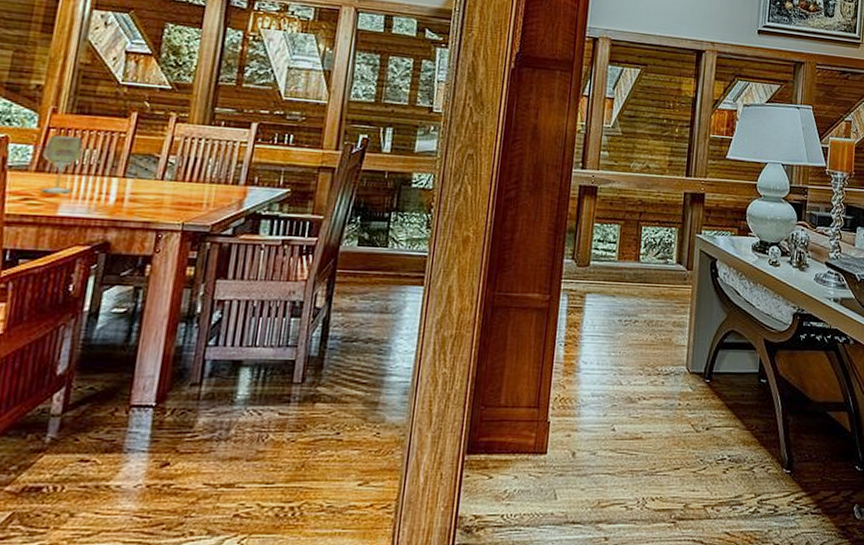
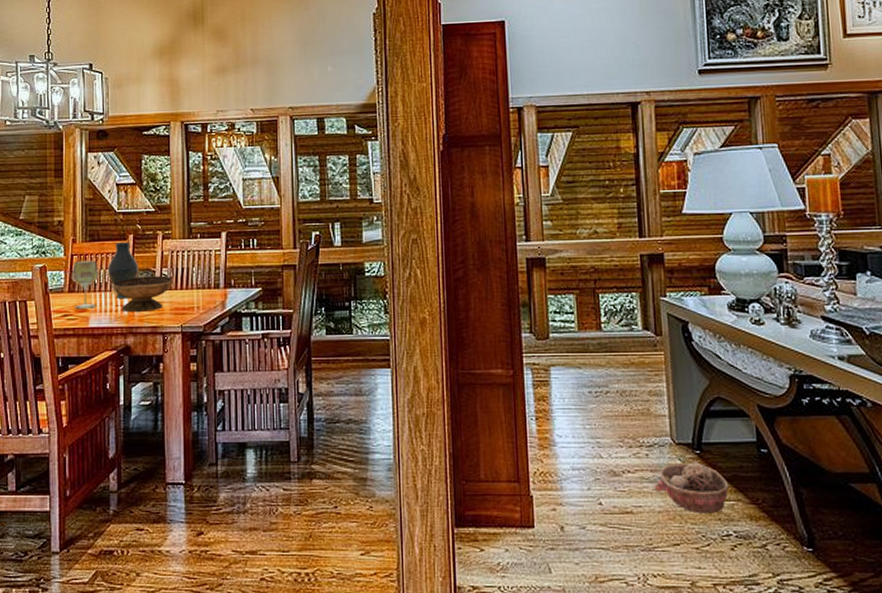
vase: none [94,119,139,185] -> present [107,242,138,298]
decorative bowl: none [98,162,181,204] -> present [112,275,173,312]
decorative basket: none [664,390,730,439] -> present [654,462,729,514]

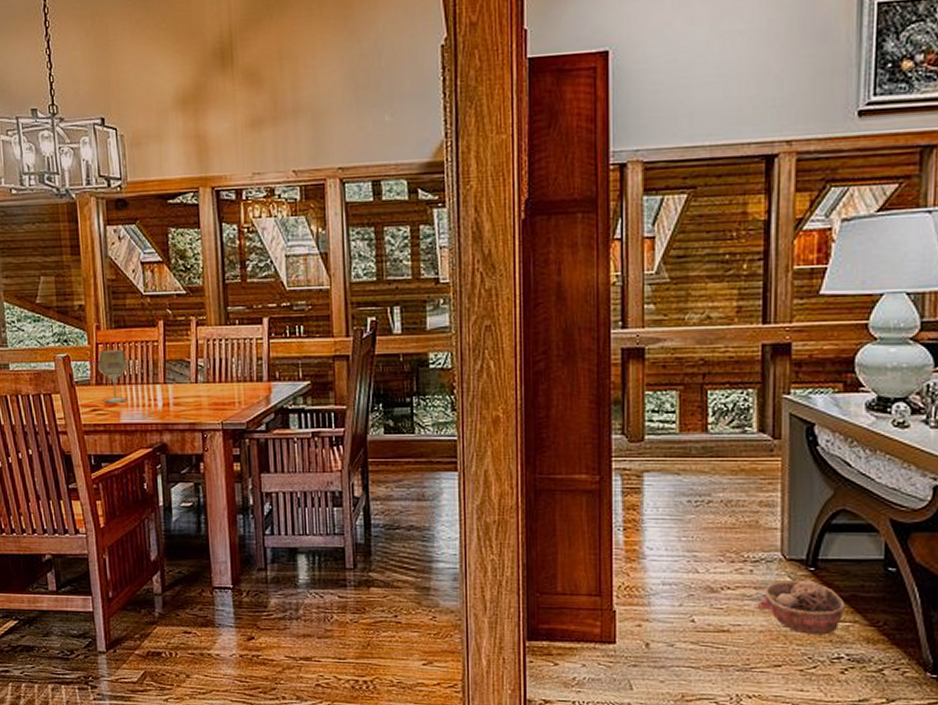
vase: present [107,242,138,298] -> none [136,329,171,392]
decorative bowl: present [112,275,173,312] -> none [143,367,210,407]

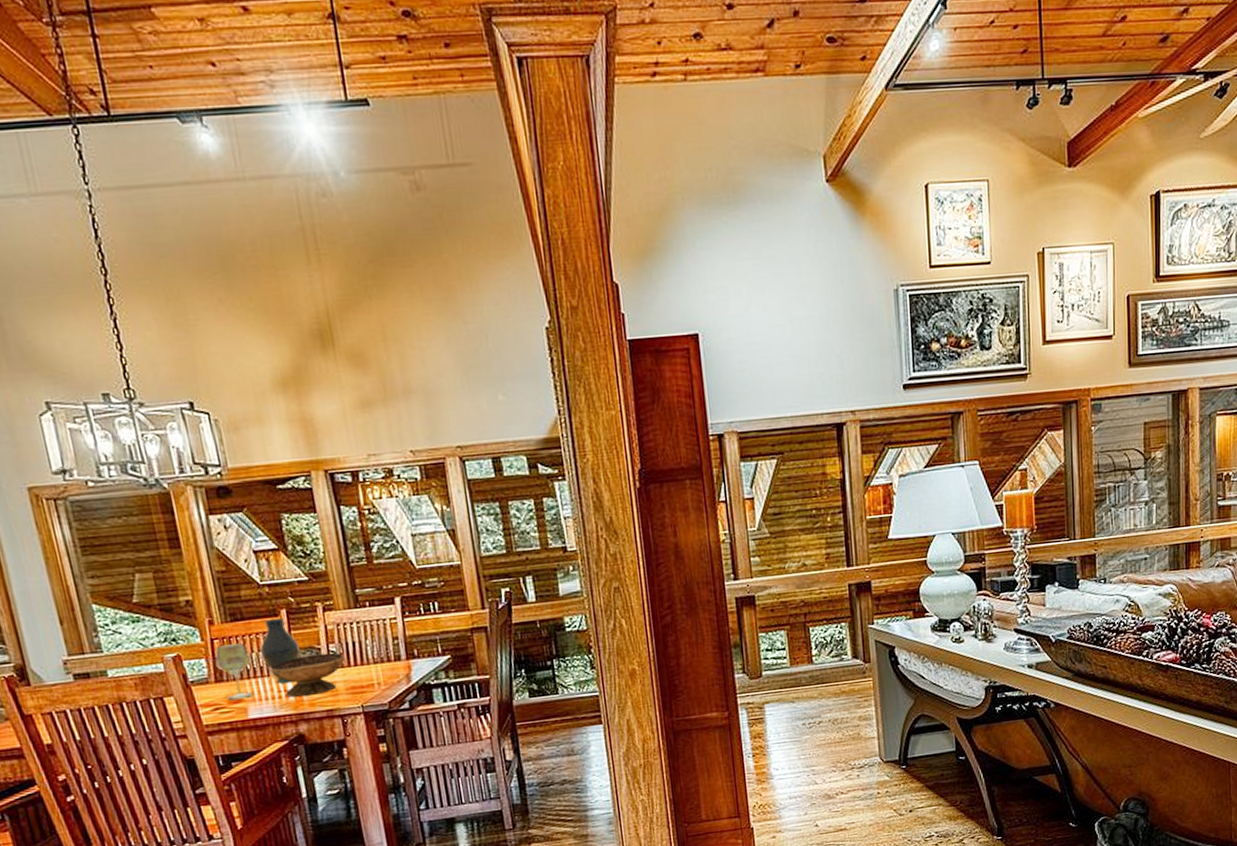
vase: none [136,329,171,392] -> present [259,618,300,683]
decorative bowl: none [143,367,210,407] -> present [269,652,344,697]
decorative basket: present [756,579,845,635] -> none [865,776,931,821]

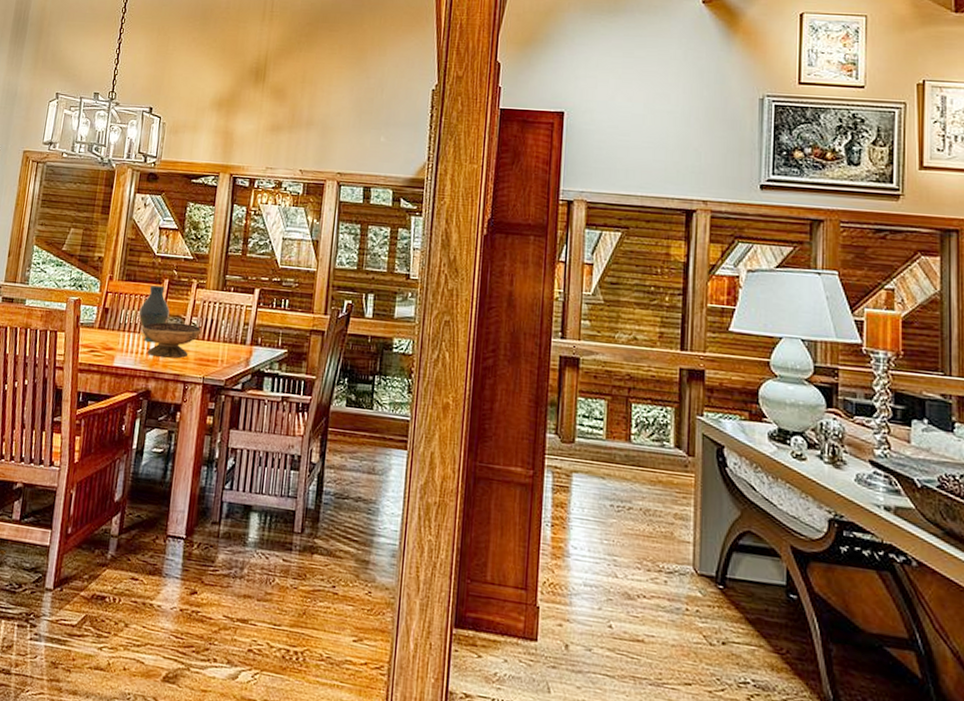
wine glass: present [215,643,253,700] -> none [102,299,131,348]

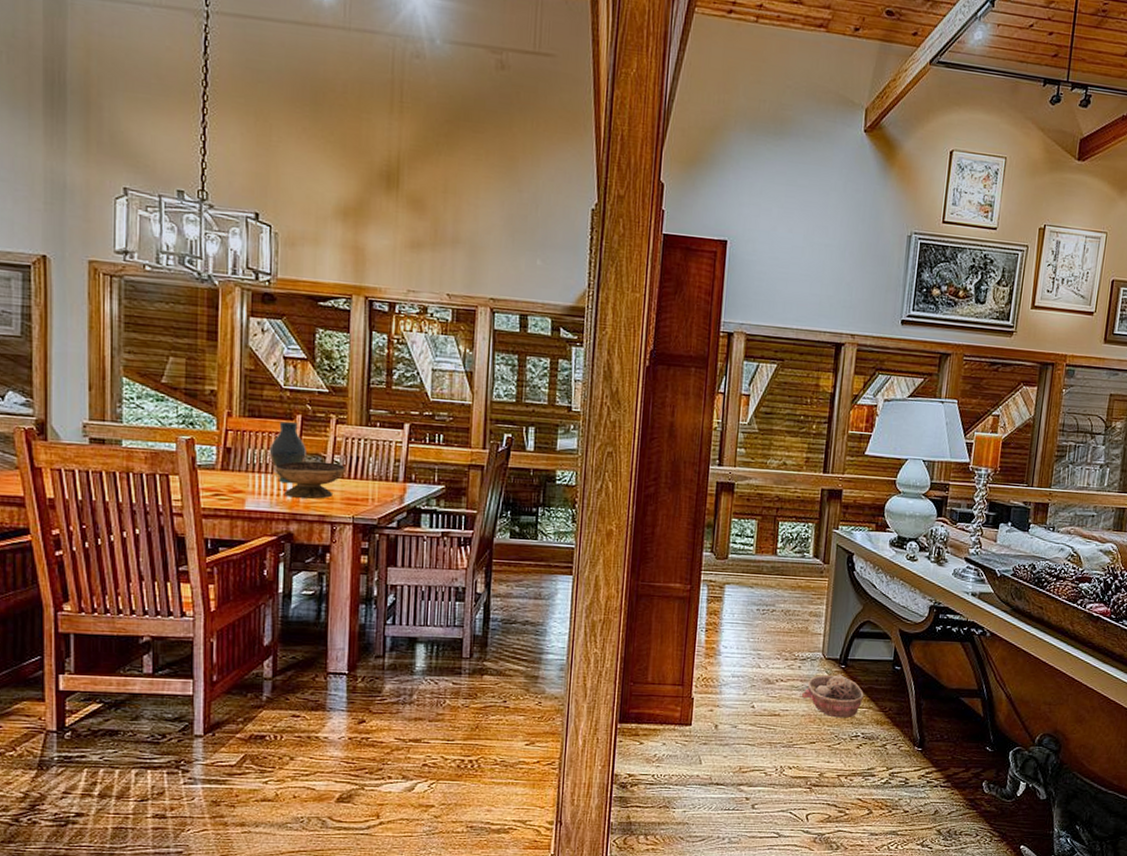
decorative basket: none [669,595,751,656] -> present [801,674,864,718]

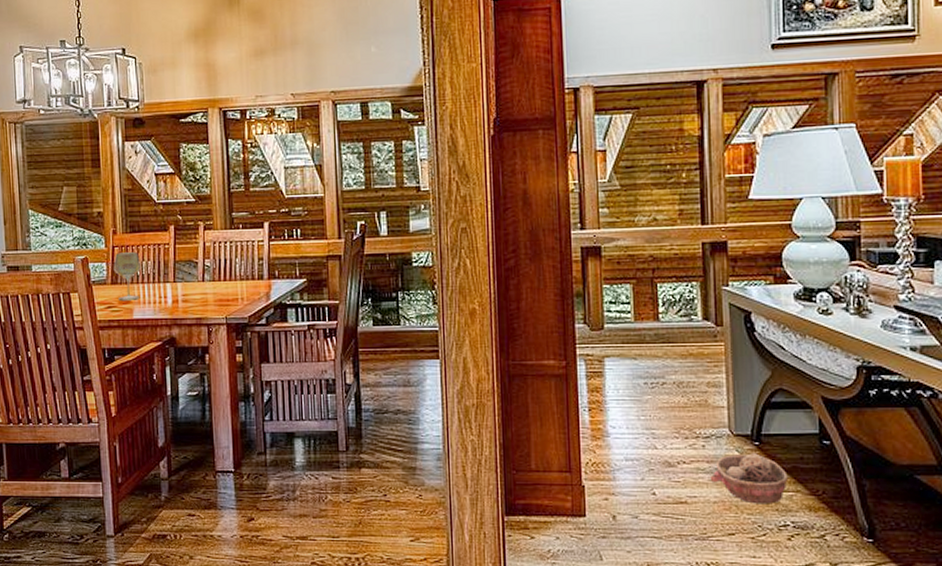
wine glass: none [225,437,259,490] -> present [113,252,142,300]
vase: present [269,422,306,482] -> none [149,233,181,290]
decorative bowl: present [274,461,346,499] -> none [155,267,216,303]

